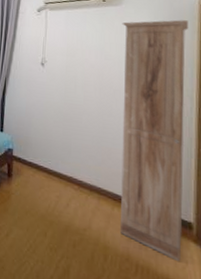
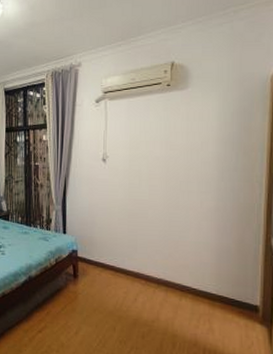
cabinet: present [121,20,189,262] -> none [188,101,260,343]

